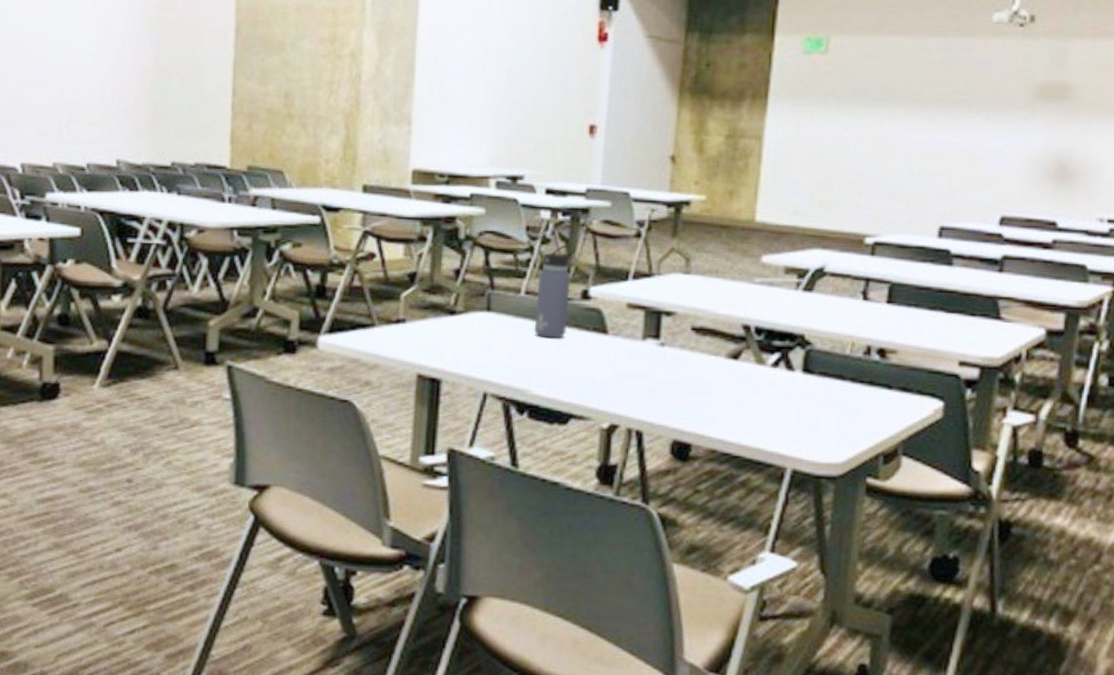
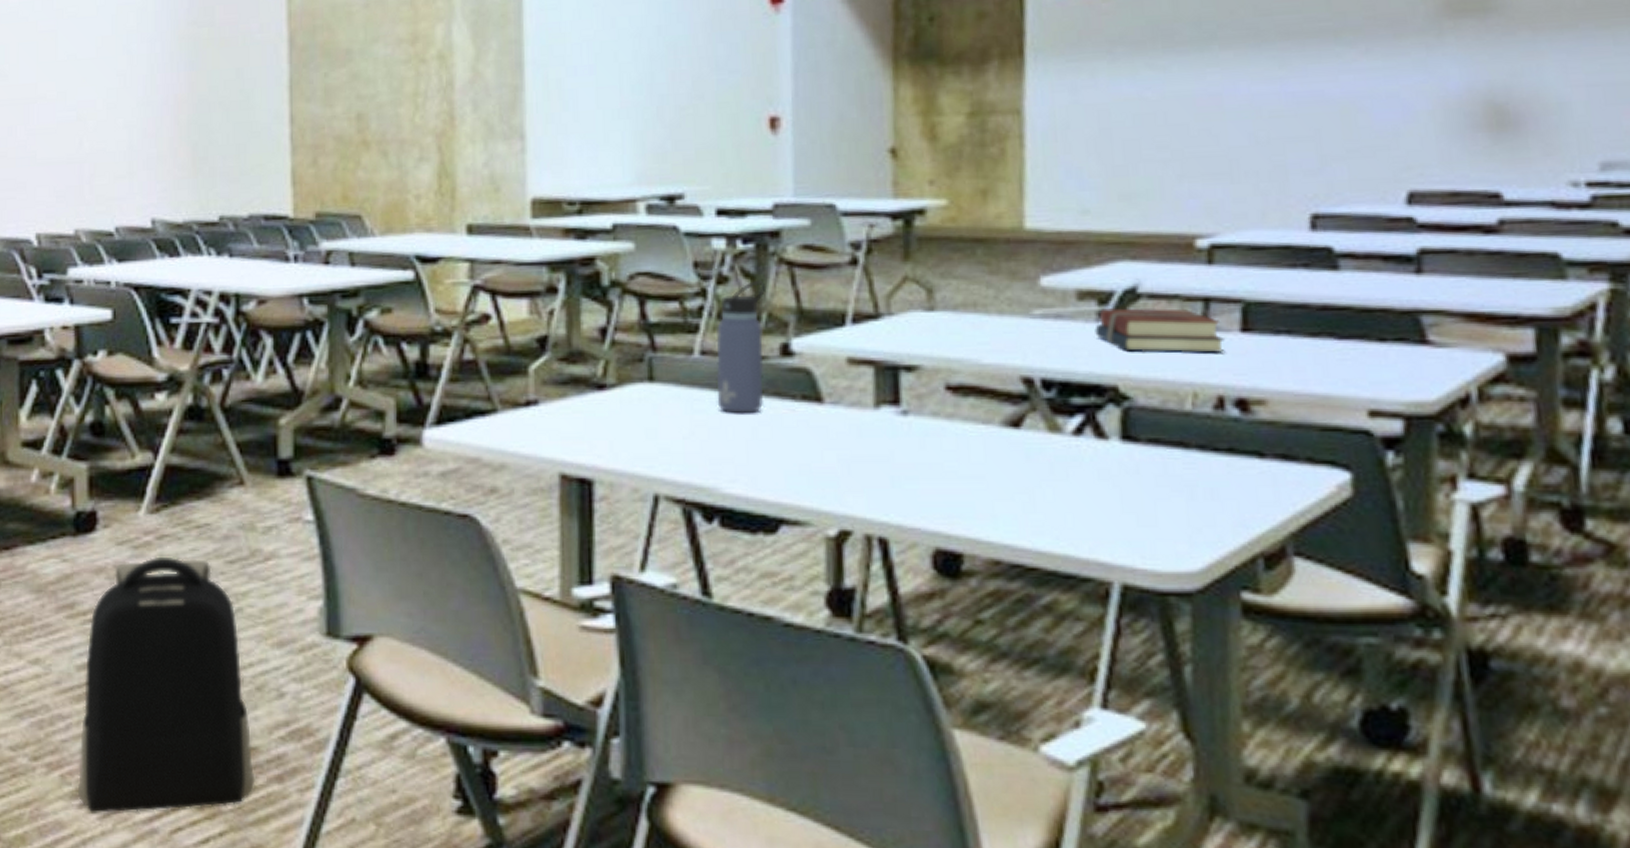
backpack: none [32,420,173,610] -> present [77,556,255,813]
books: none [794,281,876,317] -> present [1094,308,1226,353]

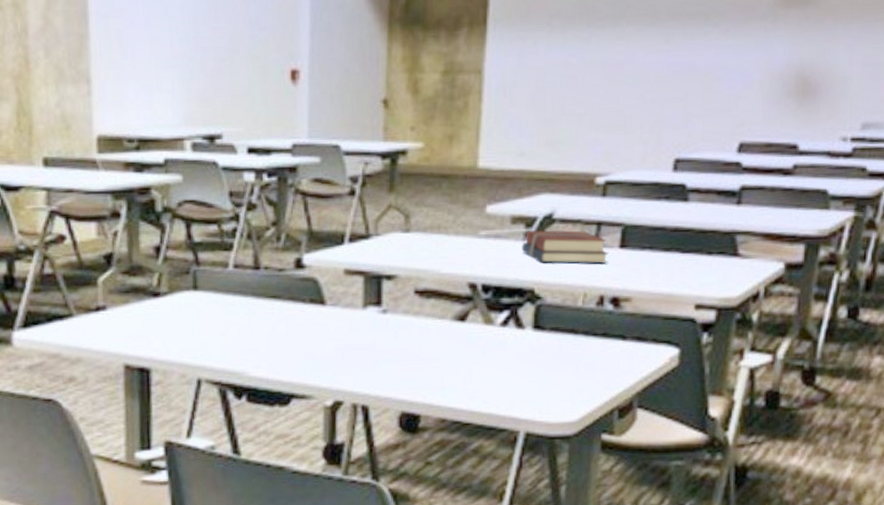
water bottle: present [716,279,765,413] -> none [245,206,284,314]

